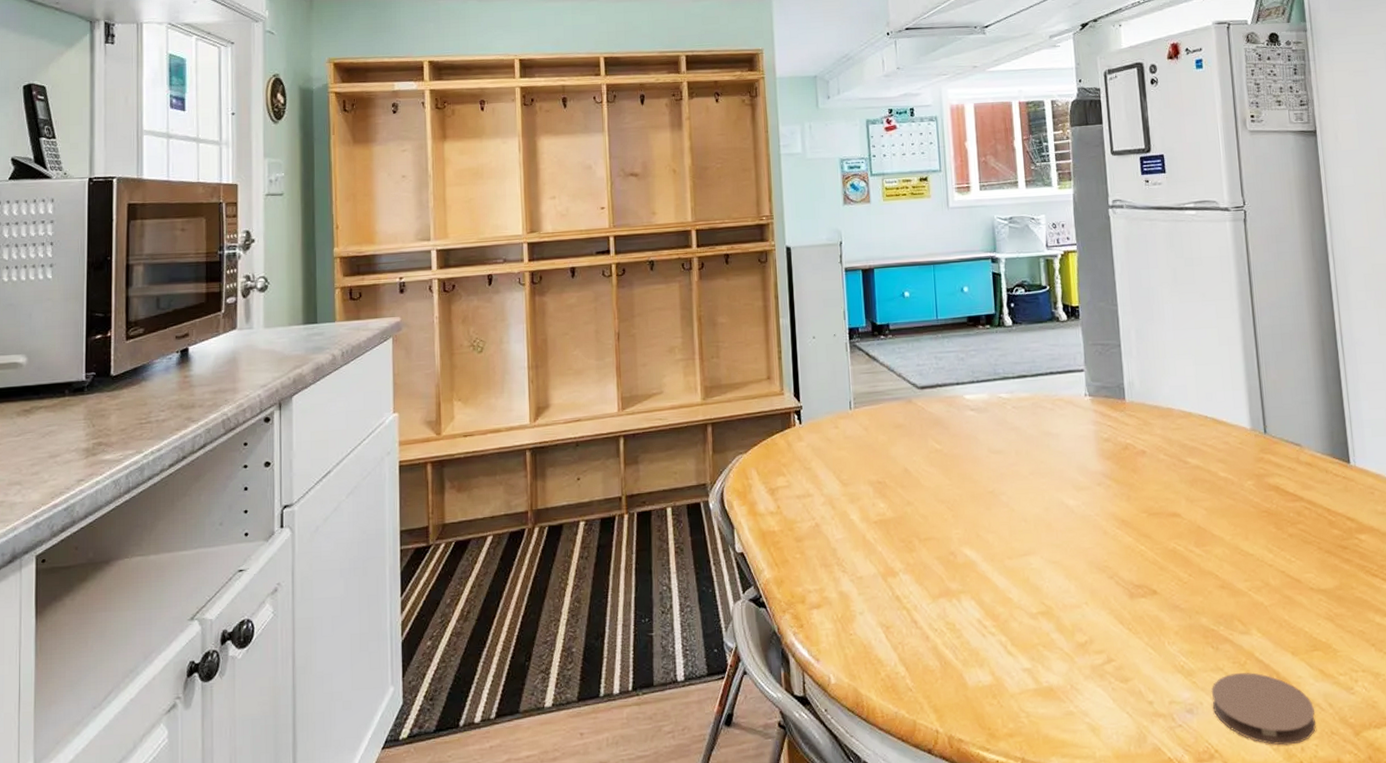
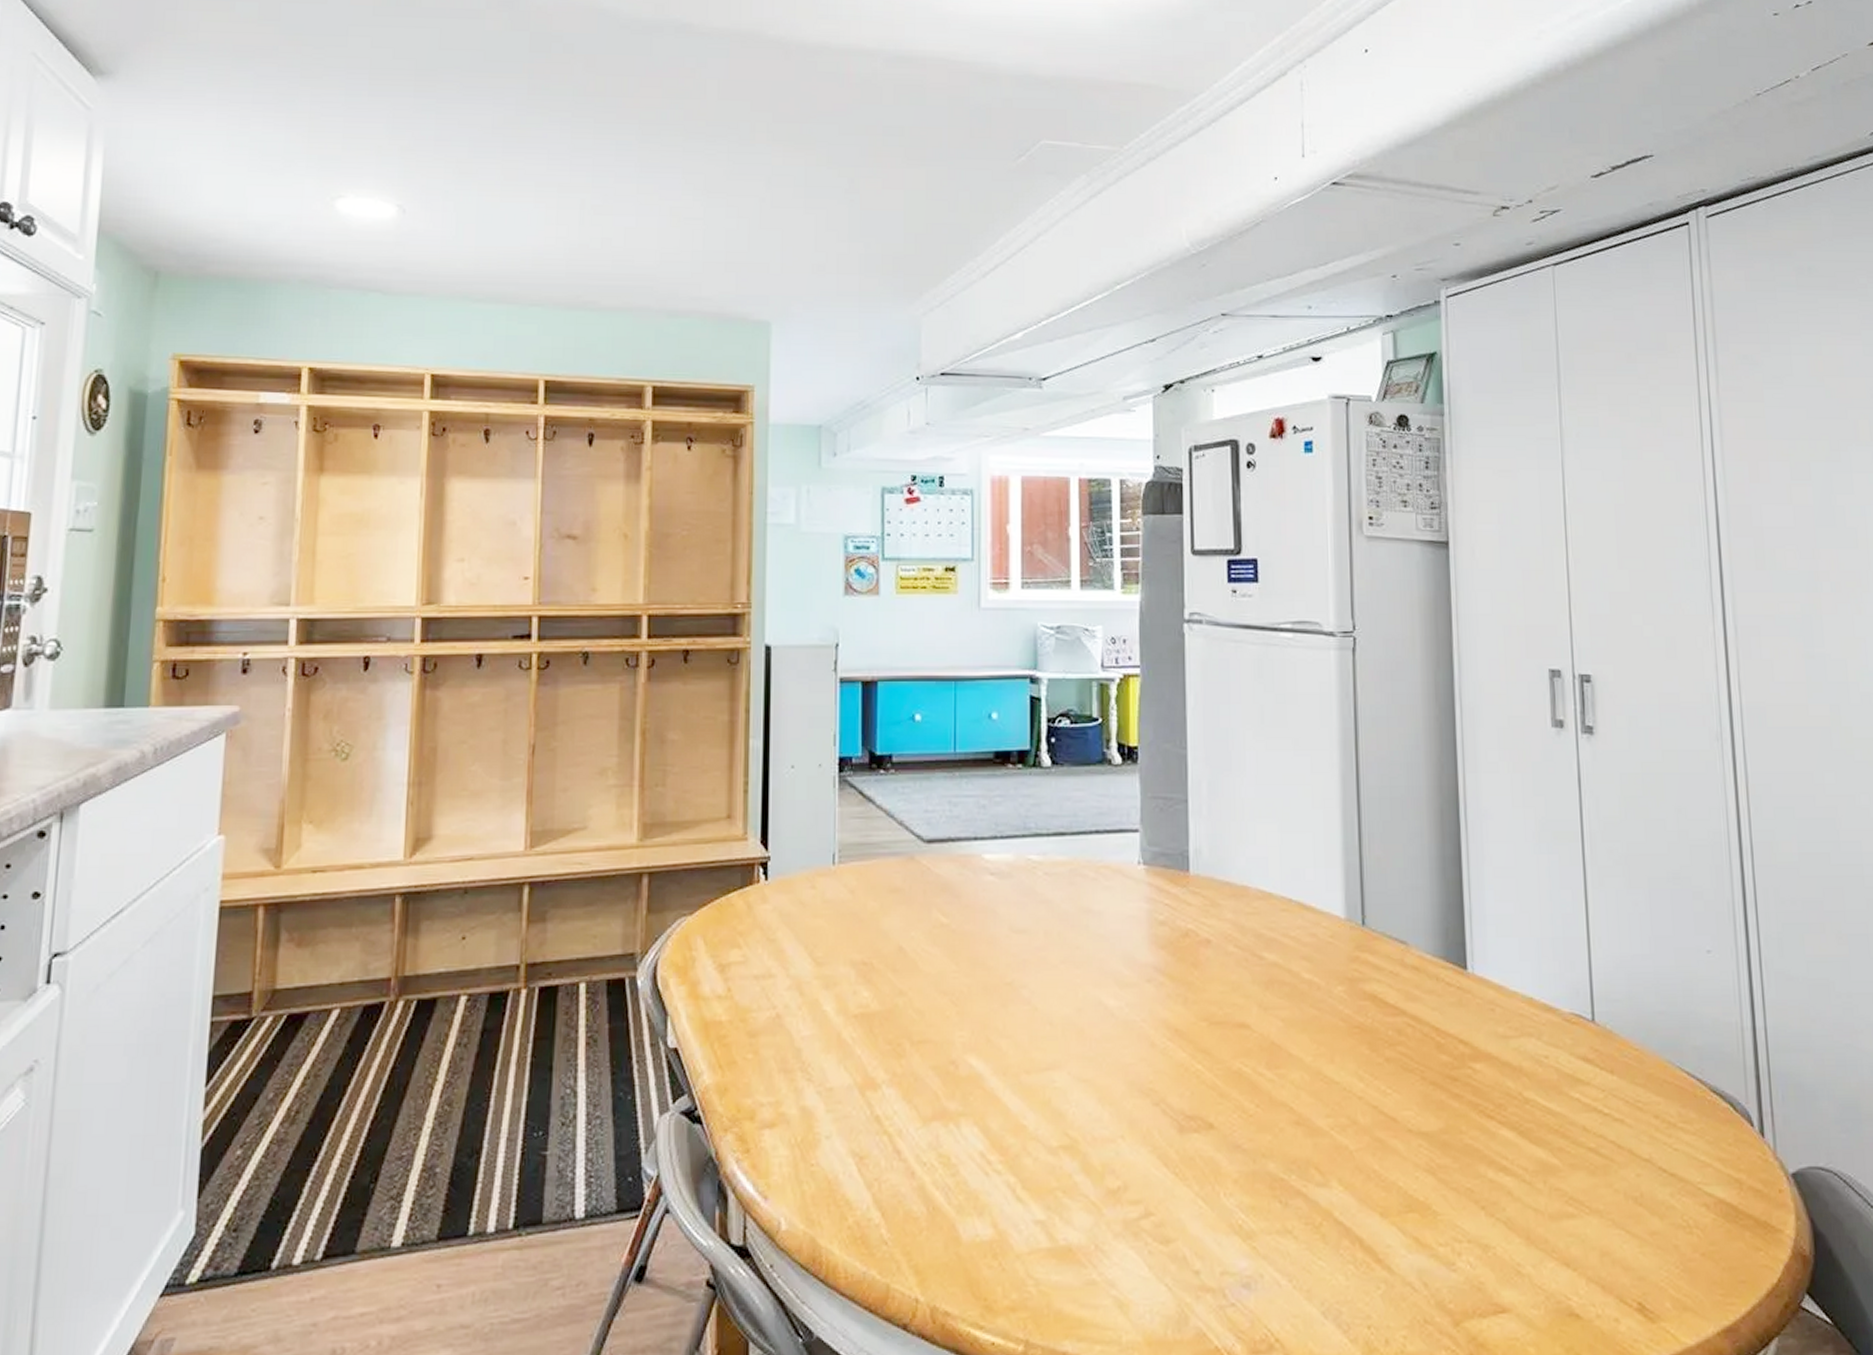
coaster: present [1211,672,1317,745] -> none [1275,1238,1406,1336]

